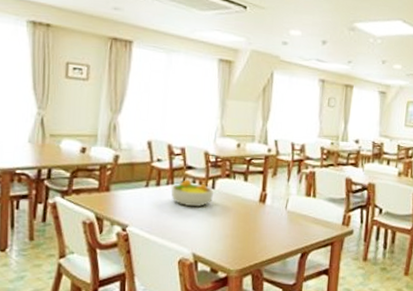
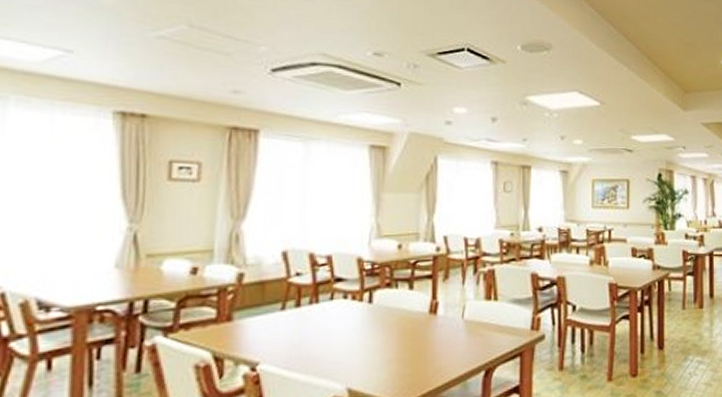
fruit bowl: present [171,179,214,207] -> none [315,295,372,330]

